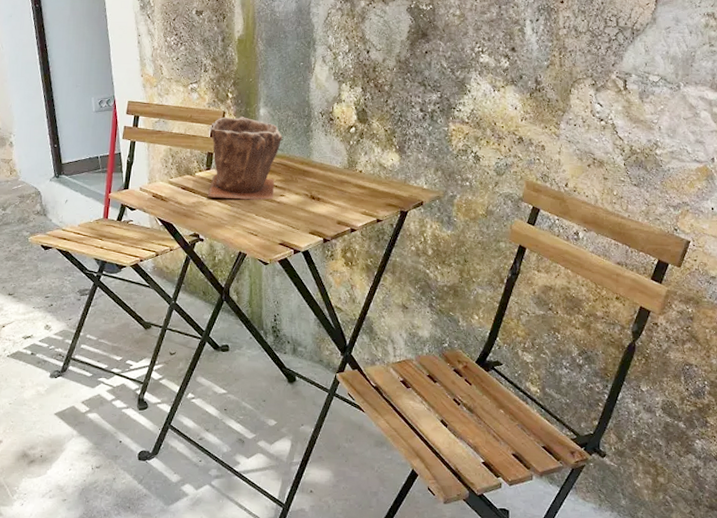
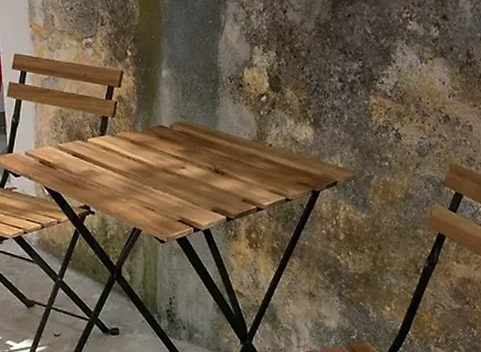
plant pot: present [208,117,283,201] -> none [101,77,186,172]

